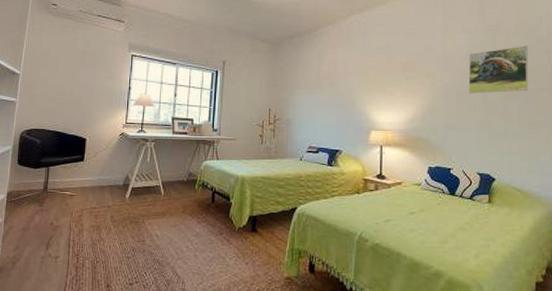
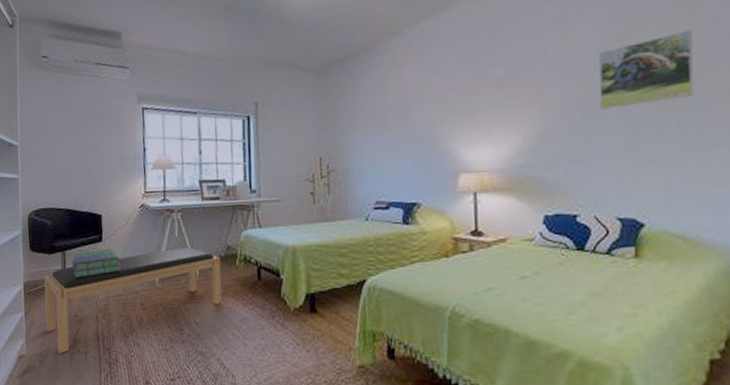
bench: none [22,171,183,257] -> present [44,247,222,354]
stack of books: none [54,167,98,191] -> present [71,249,122,278]

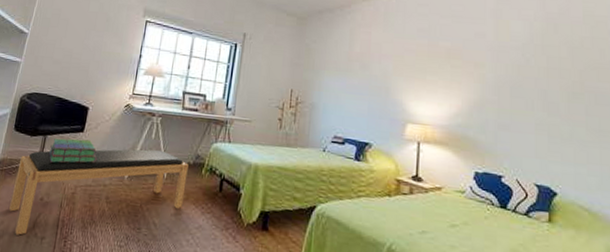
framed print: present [598,30,695,109] -> none [525,38,599,92]

